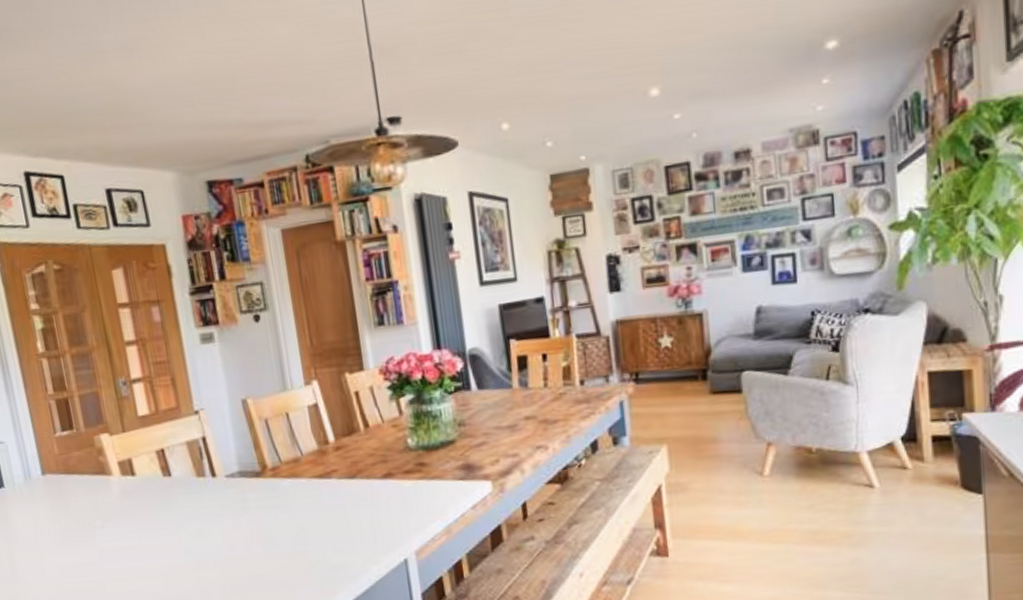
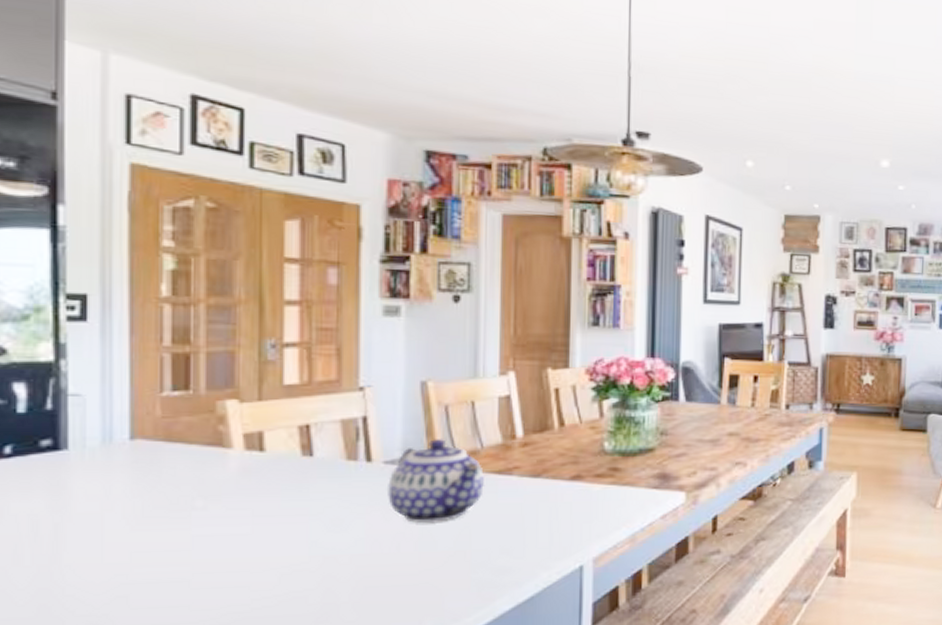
teapot: none [231,450,311,529] -> present [388,439,486,524]

